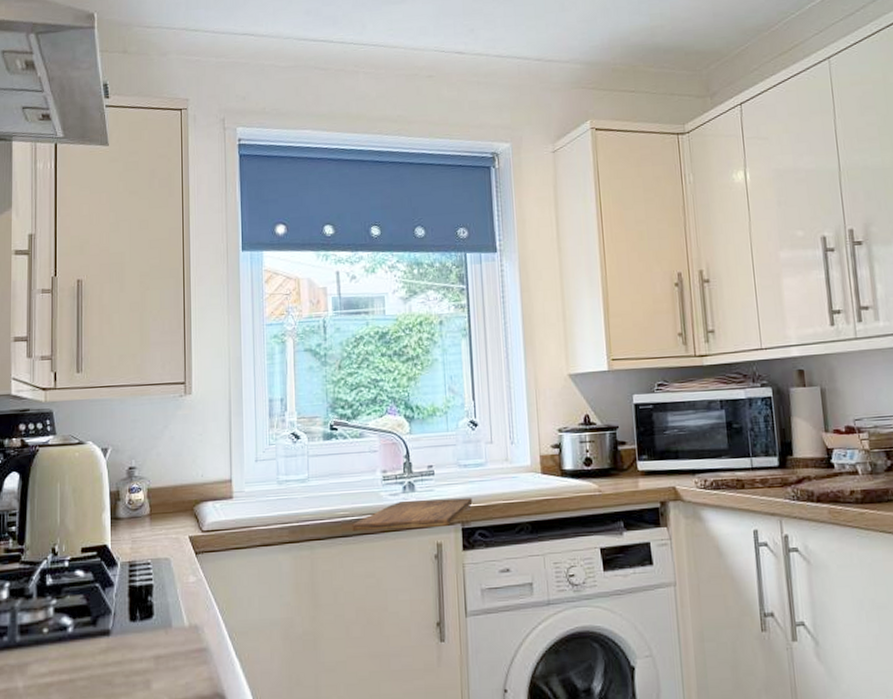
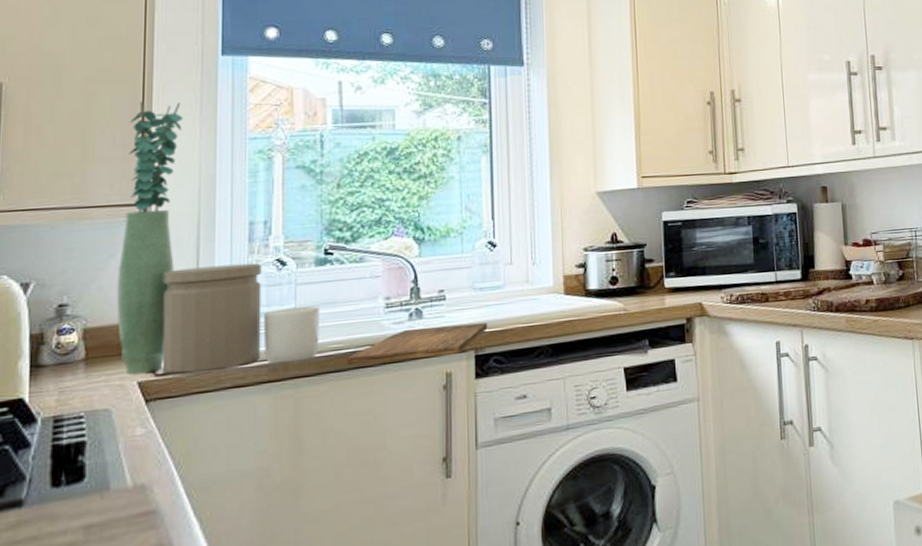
vase: none [170,293,215,530] -> present [116,101,184,375]
jar: none [205,435,283,533] -> present [162,262,262,376]
mug: none [283,476,329,527] -> present [263,305,321,364]

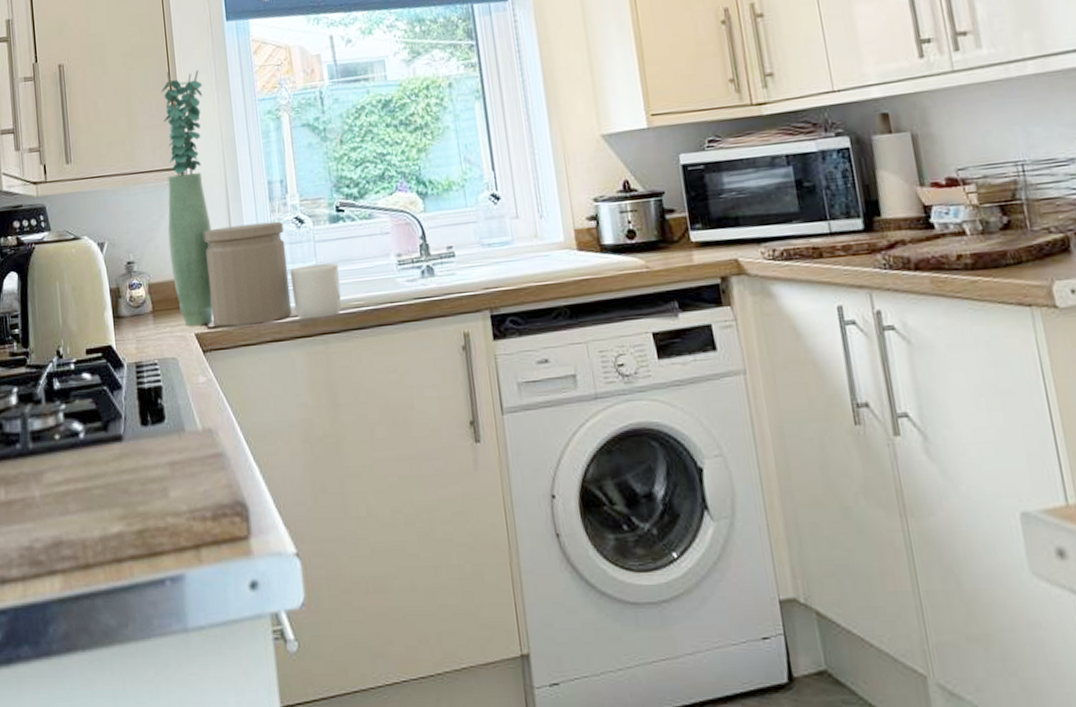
cutting board: present [347,322,488,365] -> none [368,280,501,323]

